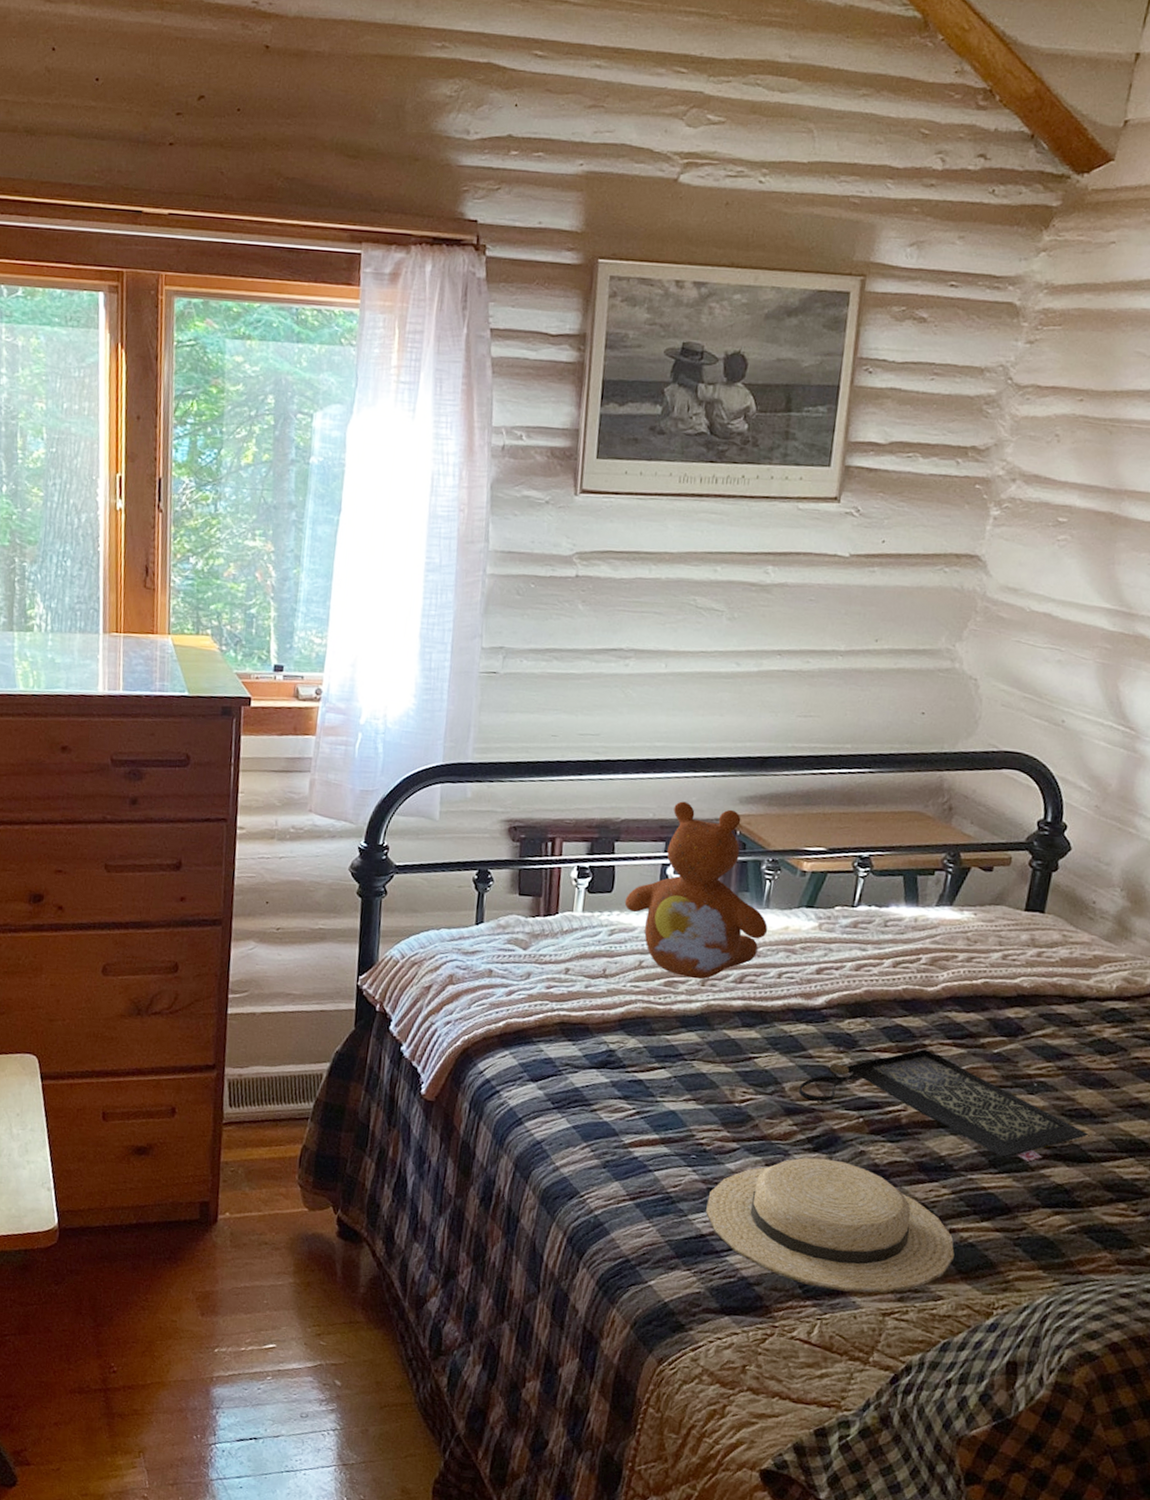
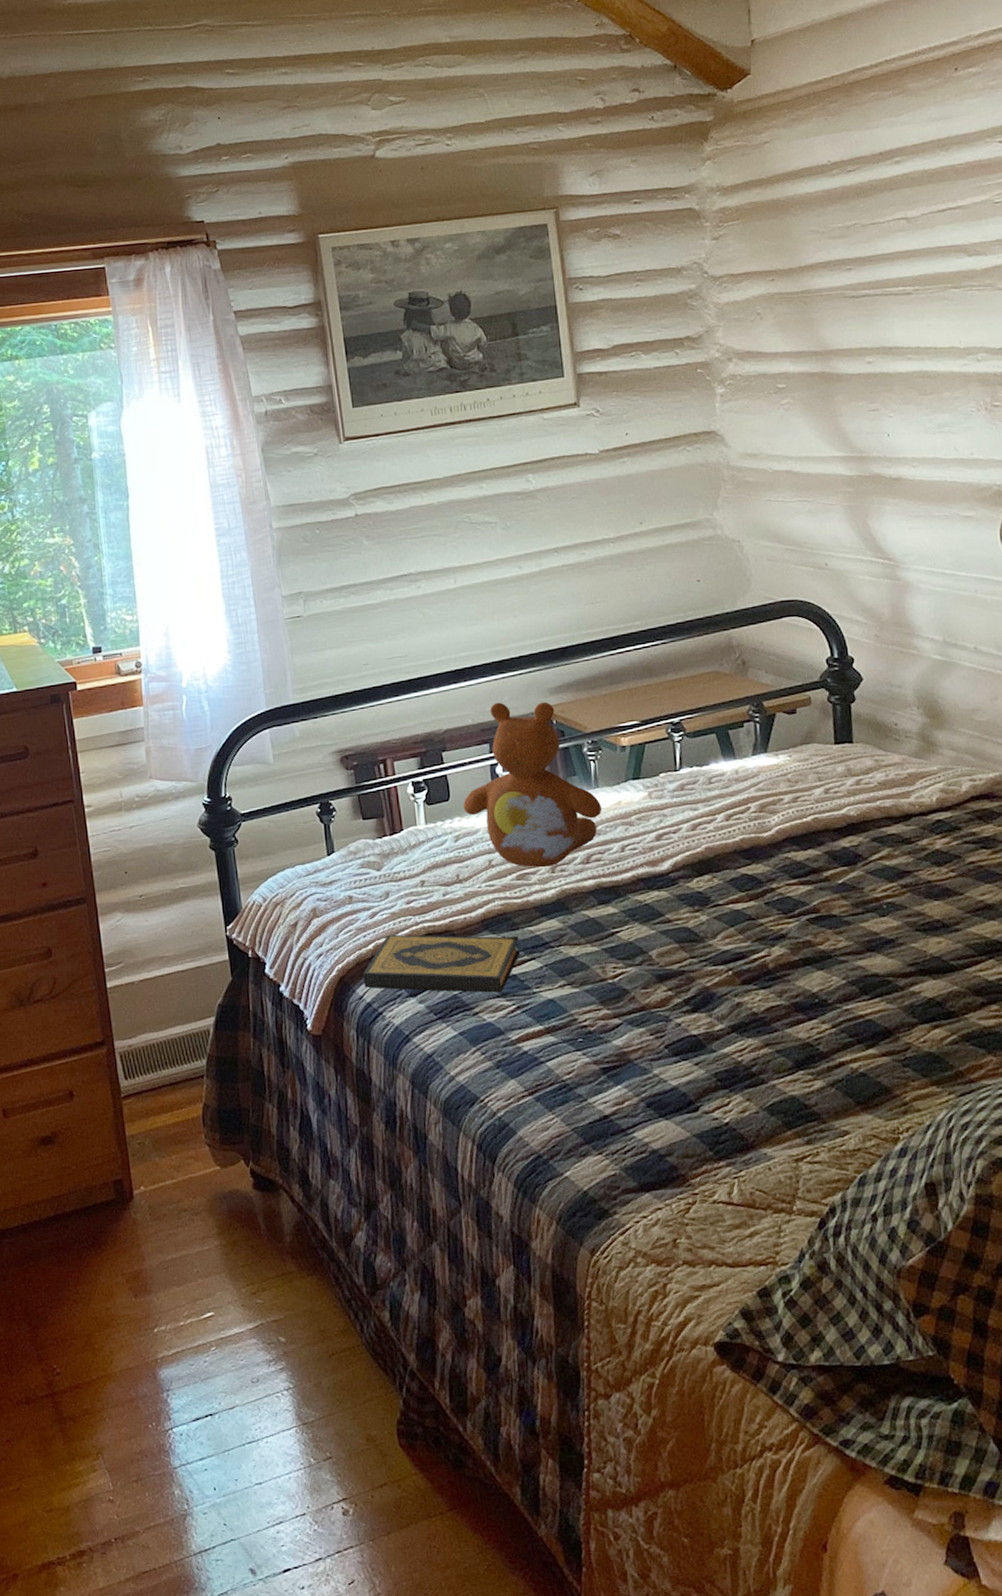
hardback book: none [486,1016,653,1094] -> present [363,934,519,993]
sunhat: present [706,1157,955,1294] -> none [603,1017,850,1146]
clutch bag: present [798,1049,1089,1162] -> none [665,893,946,982]

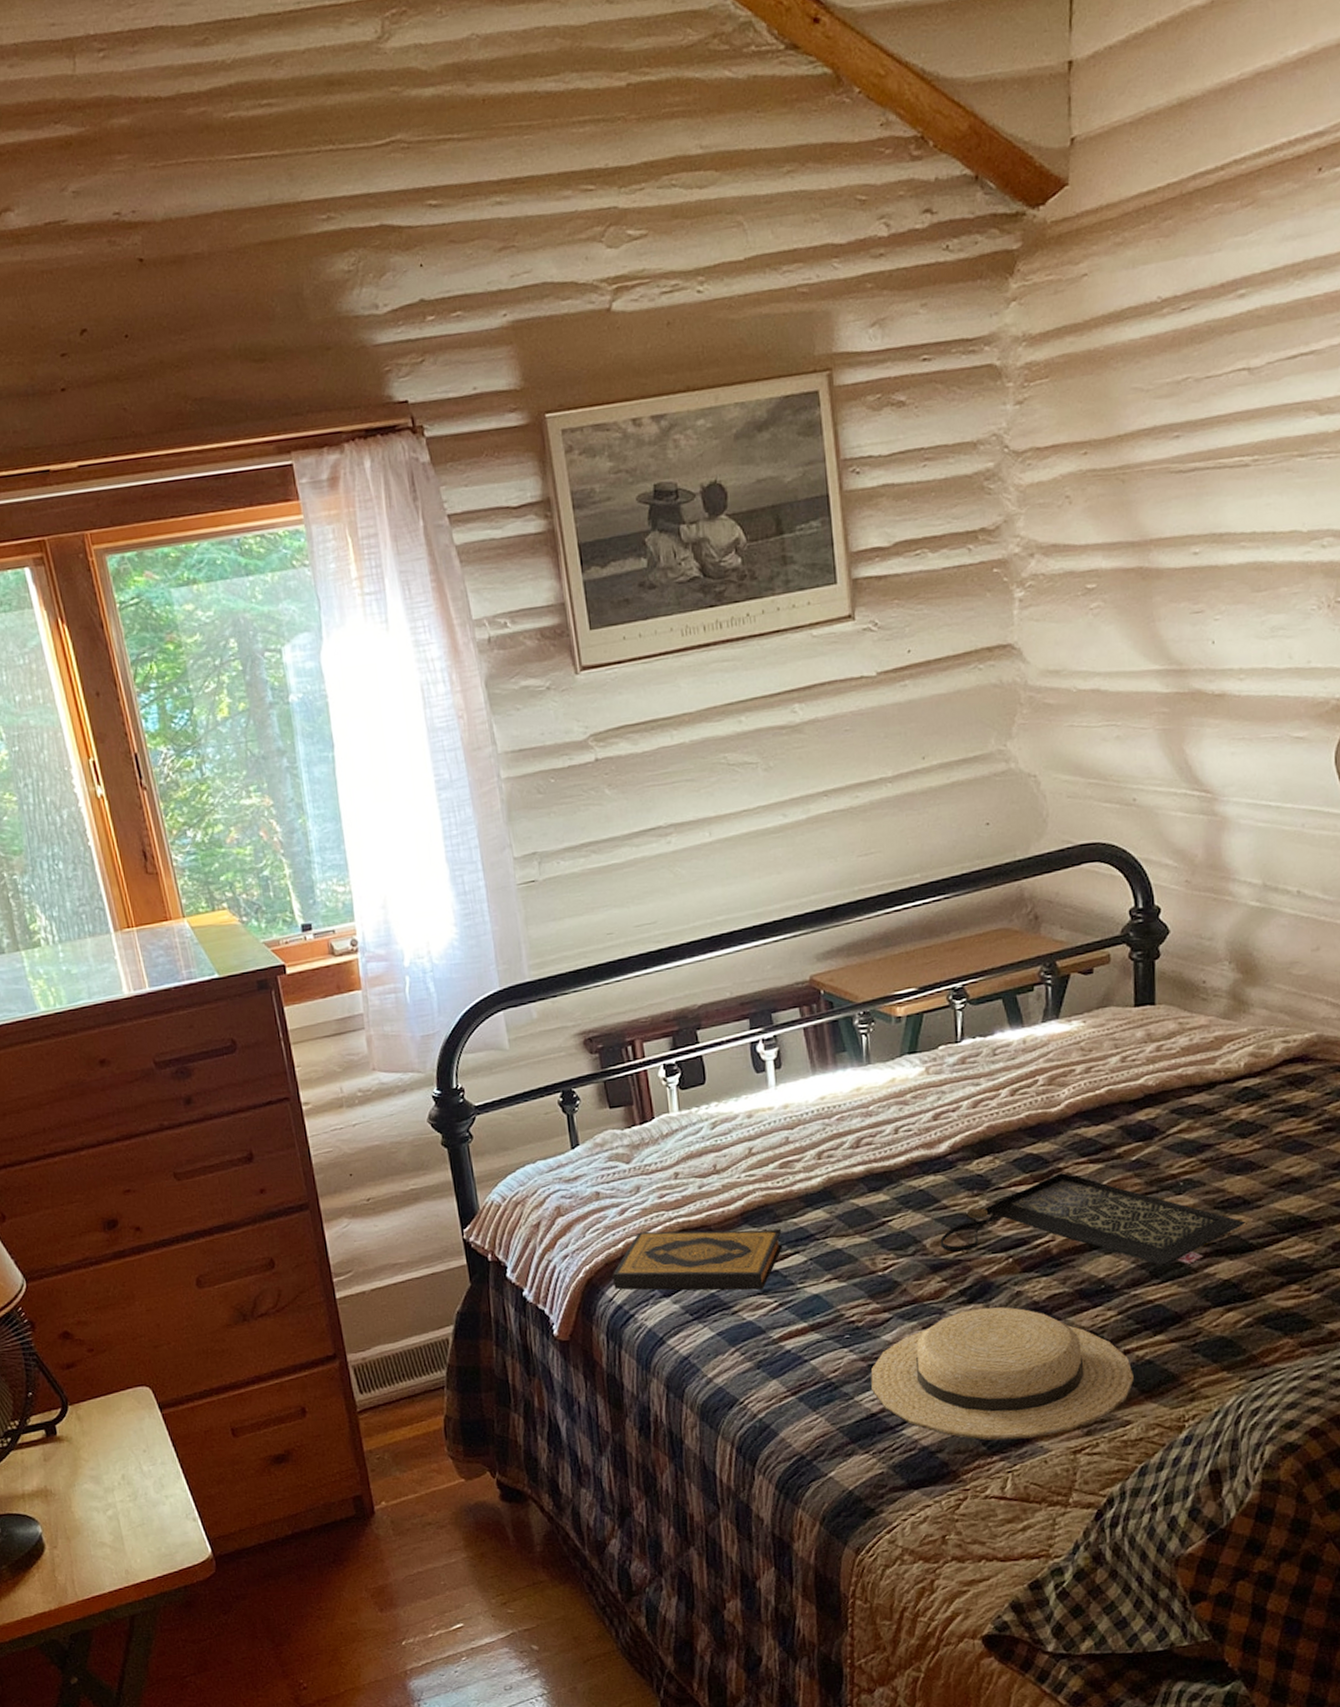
teddy bear: present [463,701,602,868] -> none [720,969,874,1154]
sunhat: none [603,1017,850,1146] -> present [870,1307,1134,1441]
clutch bag: none [665,893,946,982] -> present [940,1173,1246,1266]

